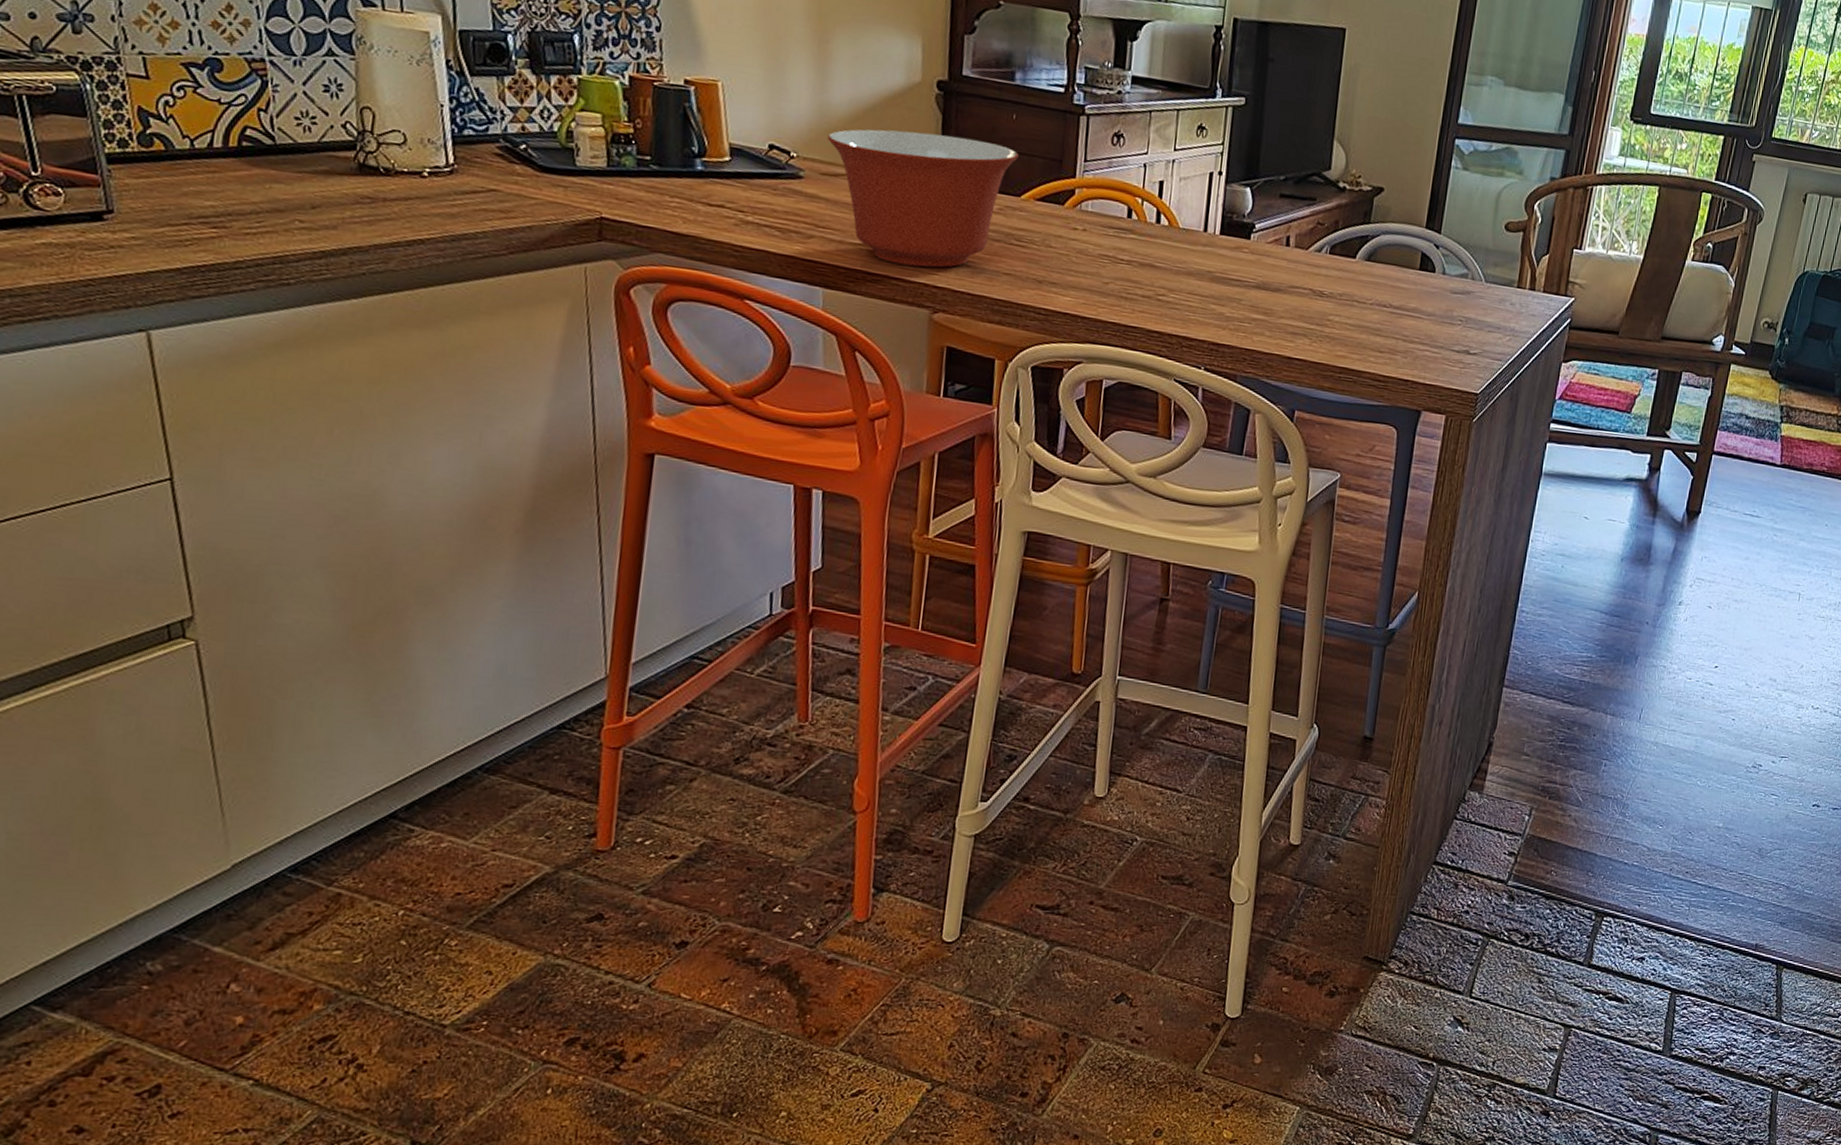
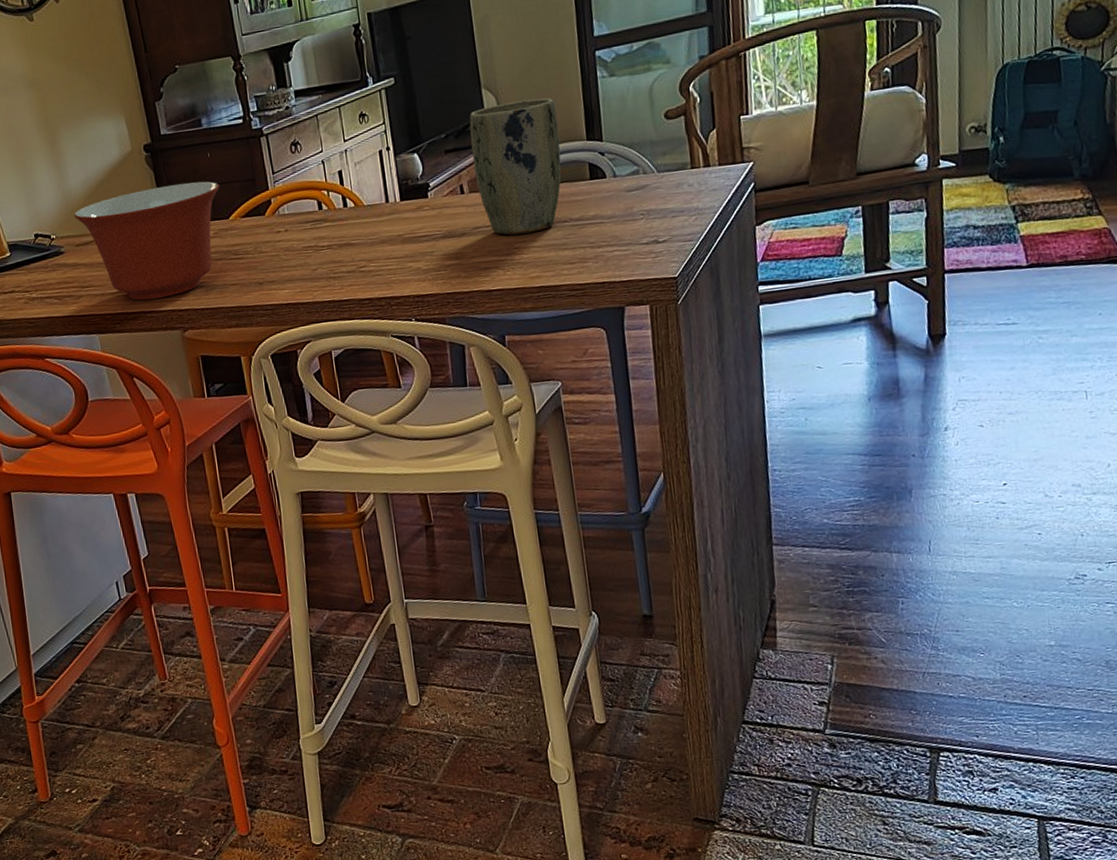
plant pot: none [1304,161,1404,309] -> present [469,97,562,235]

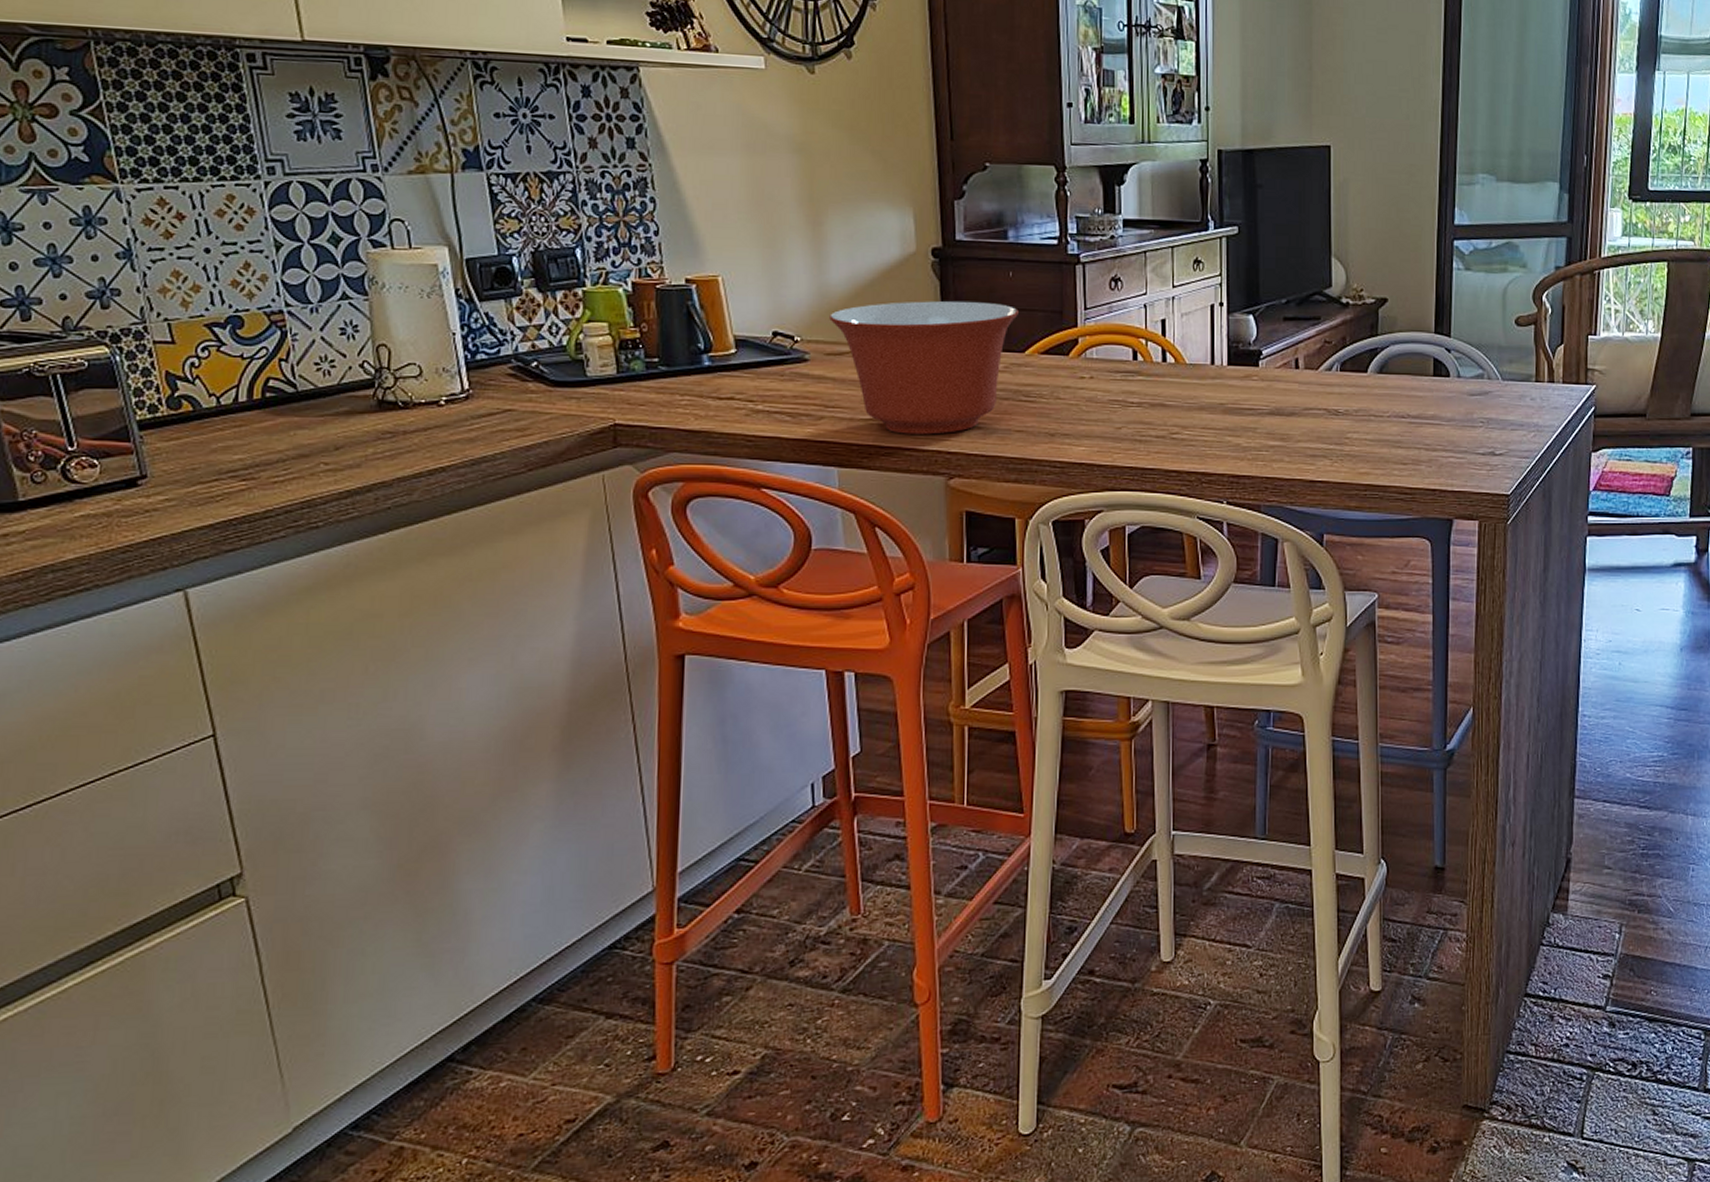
plant pot: present [469,97,562,235] -> none [1313,277,1407,424]

